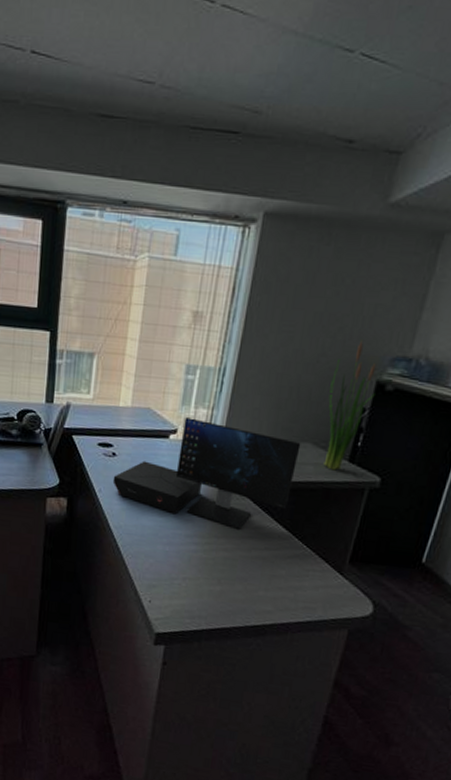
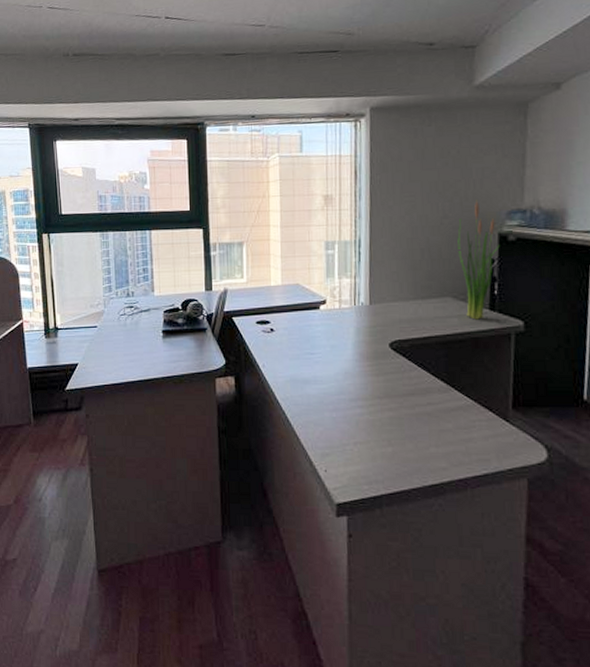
computer monitor: present [112,417,301,531] -> none [274,288,442,389]

